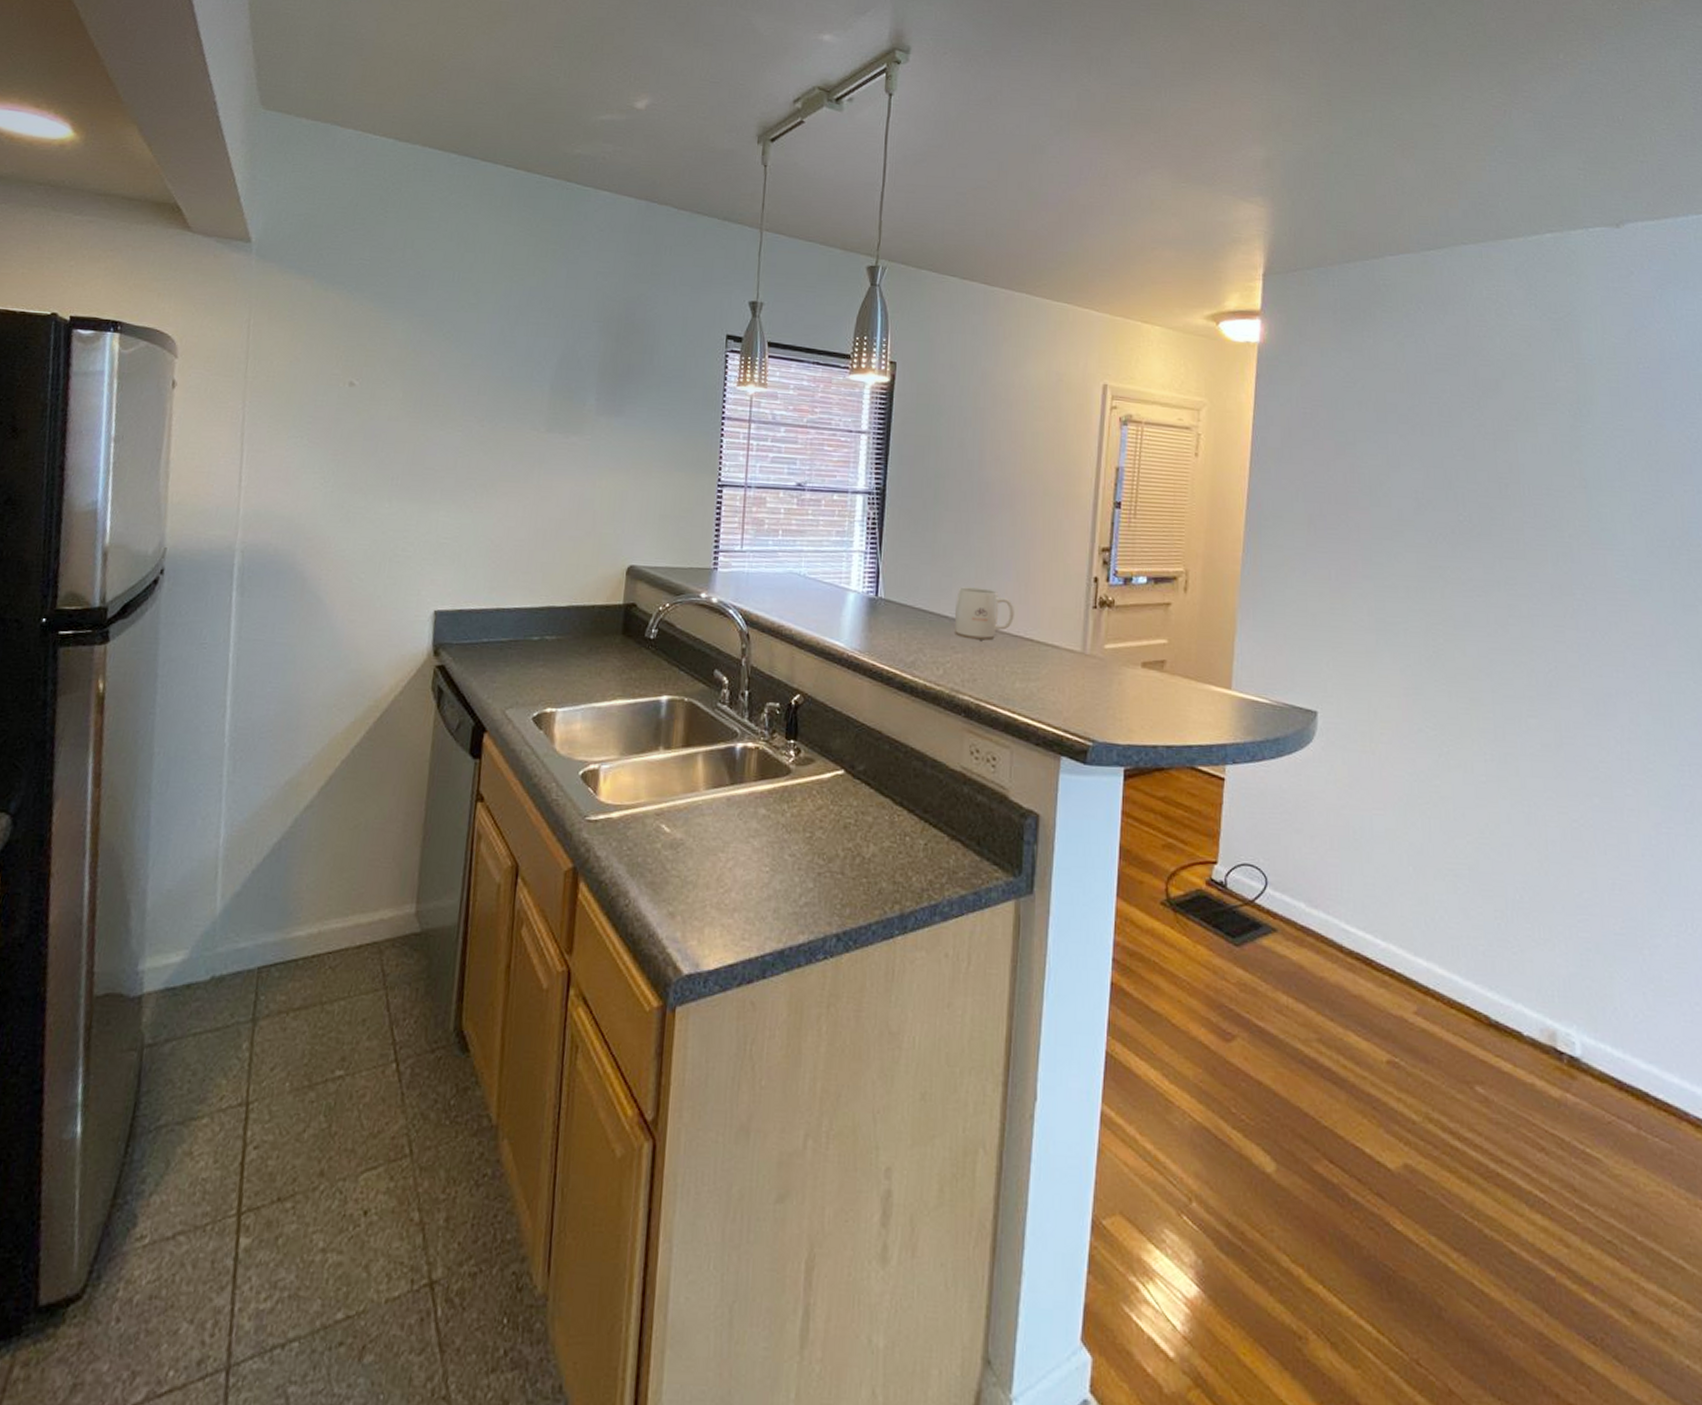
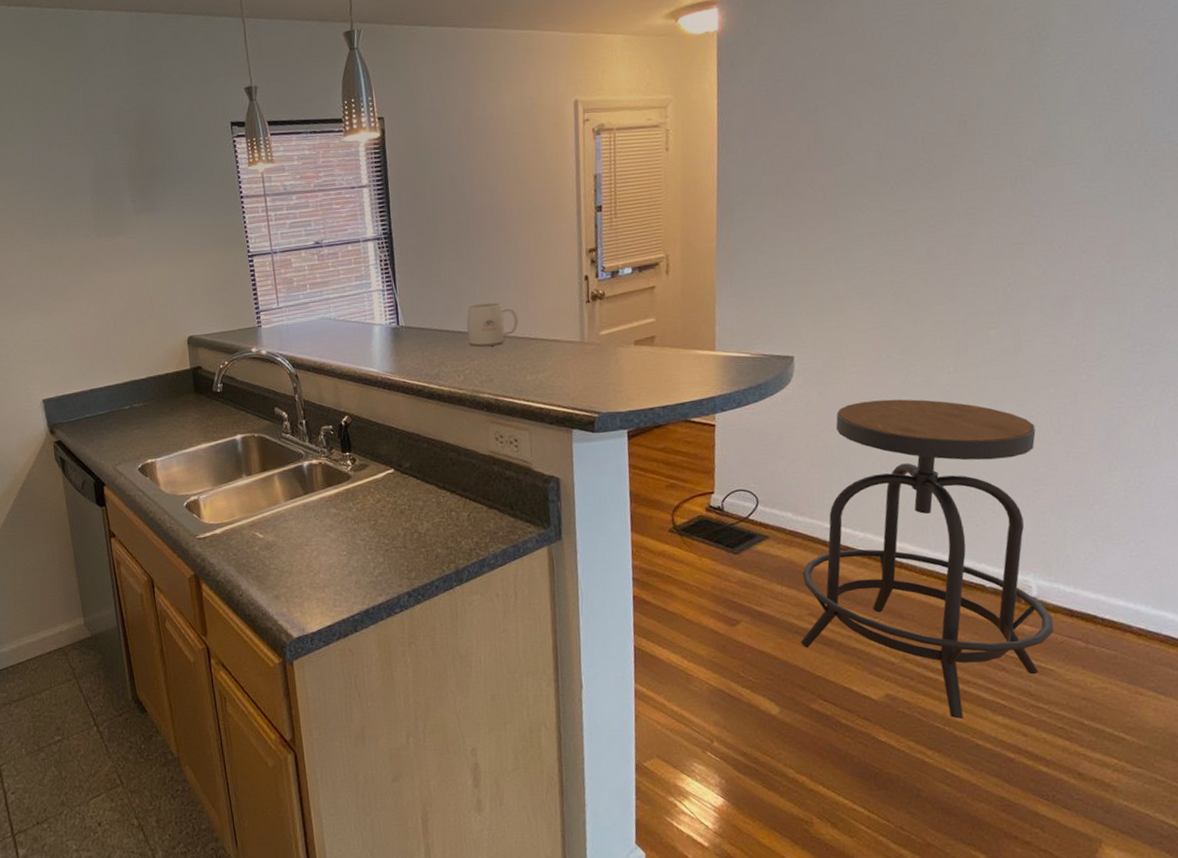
bar stool: none [1305,778,1601,1212] -> present [800,399,1054,719]

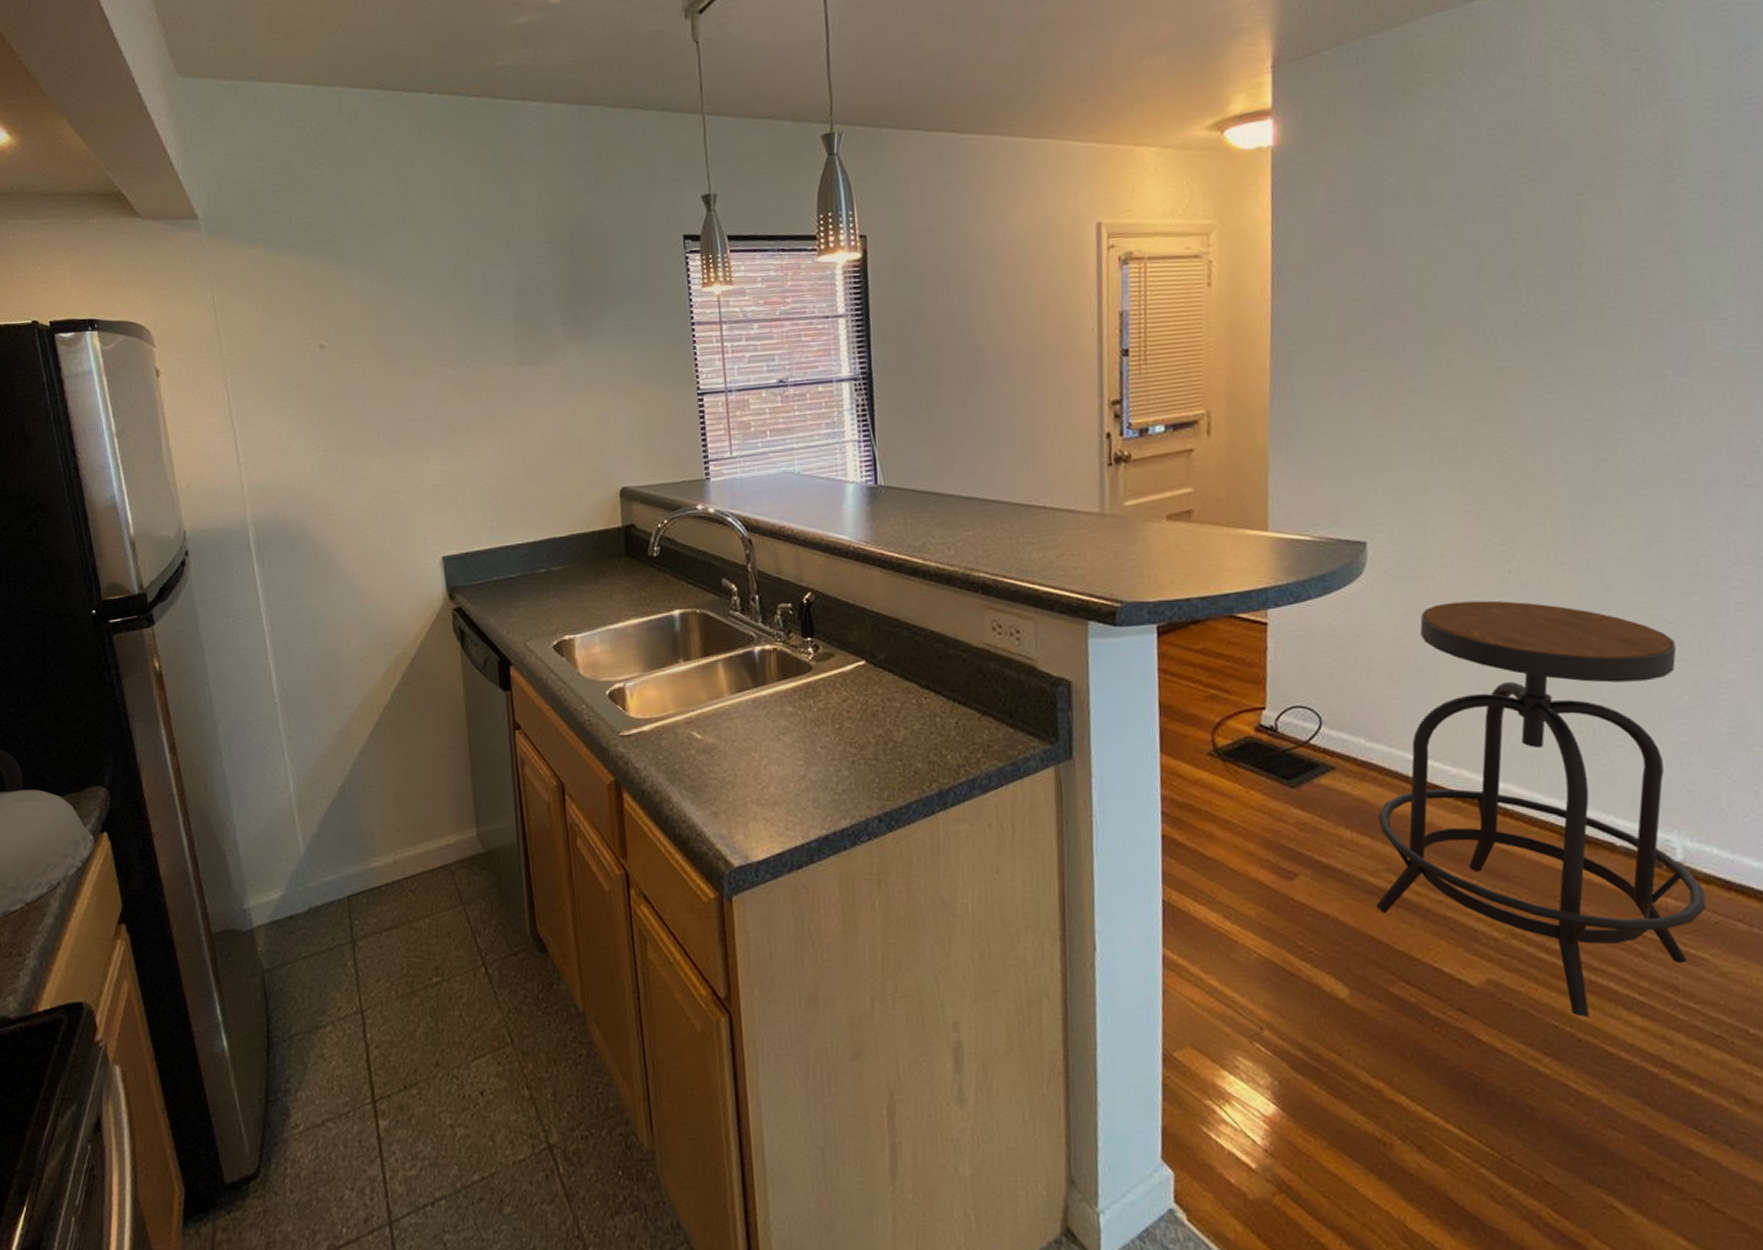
mug: present [466,302,518,348] -> none [959,461,1024,515]

